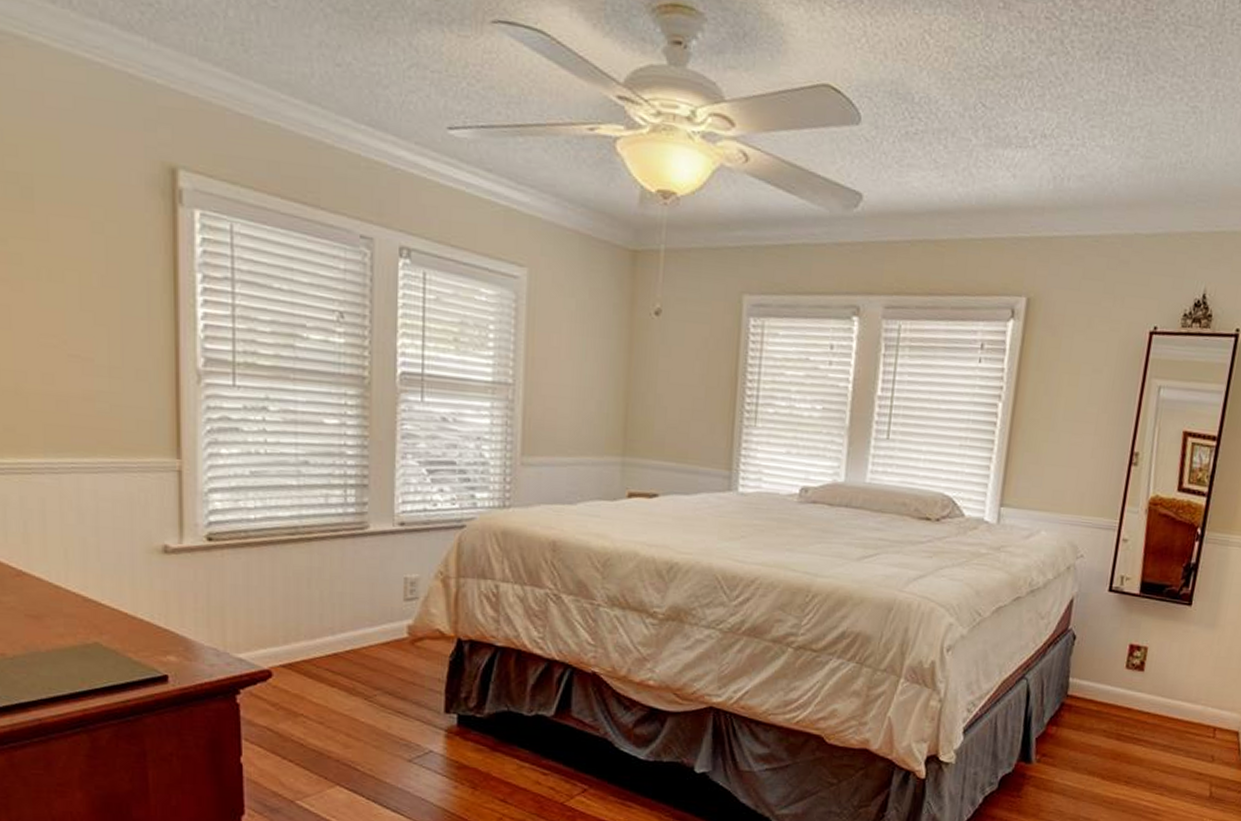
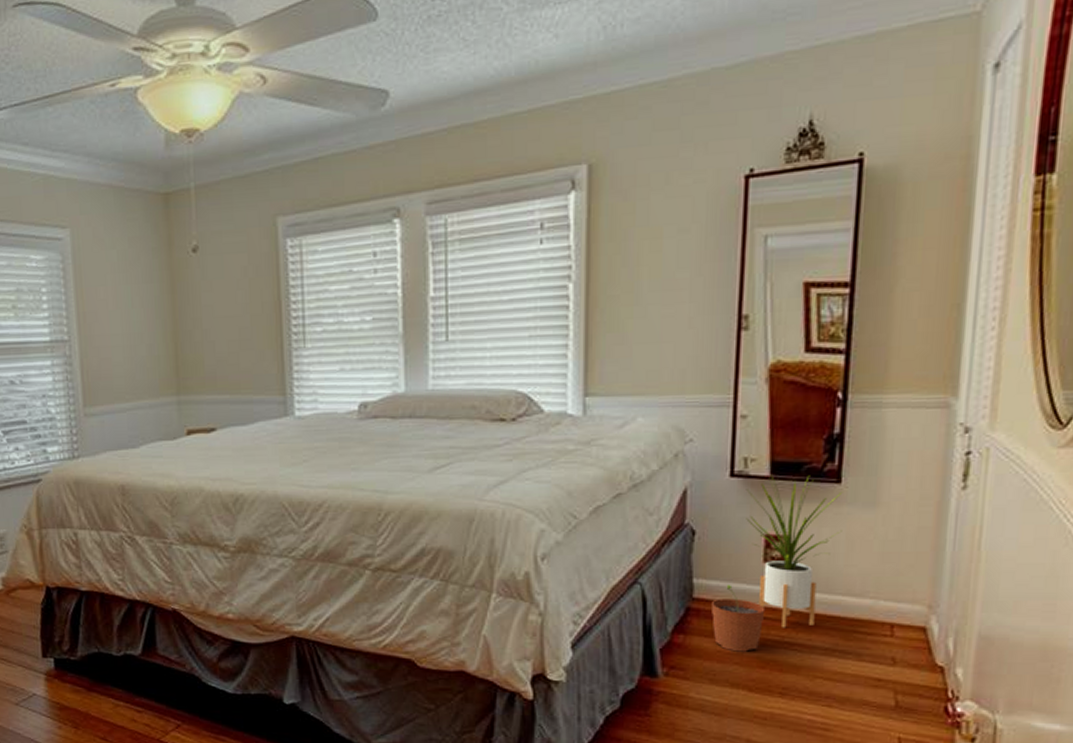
plant pot: none [1080,686,1123,745] -> present [710,585,766,652]
house plant: none [1117,593,1192,726] -> present [745,474,843,628]

